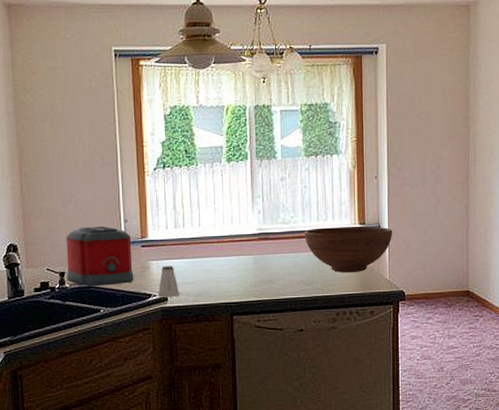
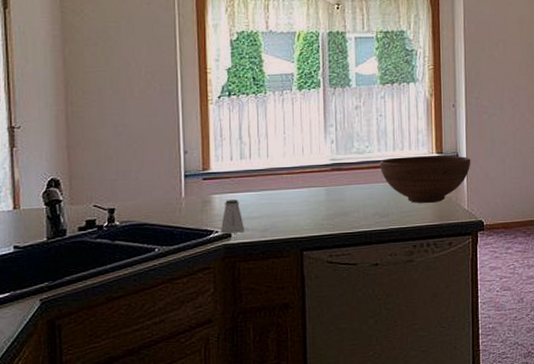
toaster: present [66,226,134,287] -> none [117,158,194,224]

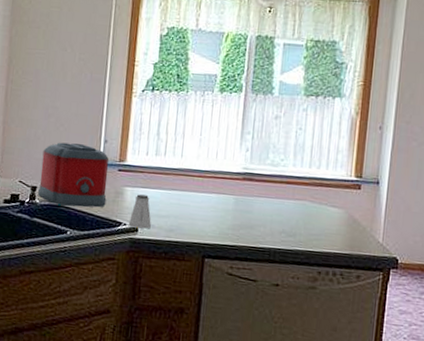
toaster: none [117,158,194,224] -> present [38,142,109,208]
fruit bowl: present [379,155,471,203] -> none [292,175,393,230]

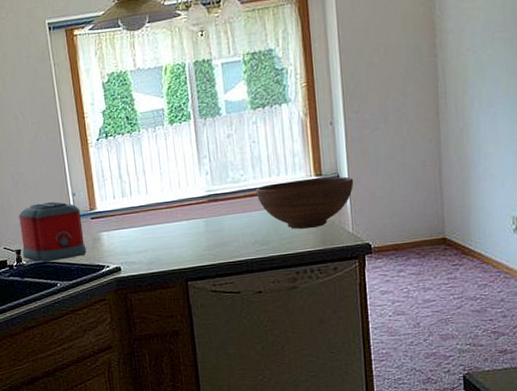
saltshaker: present [128,194,152,229] -> none [110,236,133,268]
fruit bowl: none [292,175,393,230] -> present [255,176,354,229]

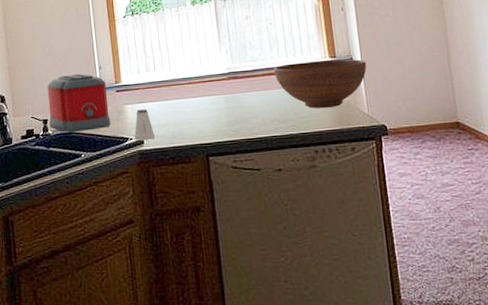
saltshaker: none [110,236,133,268] -> present [134,109,156,141]

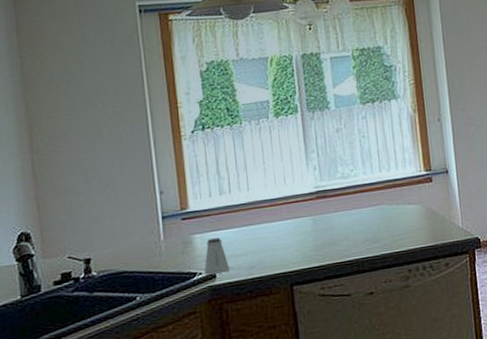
toaster: present [47,74,111,133] -> none [90,201,175,273]
fruit bowl: present [273,59,367,108] -> none [366,171,462,225]

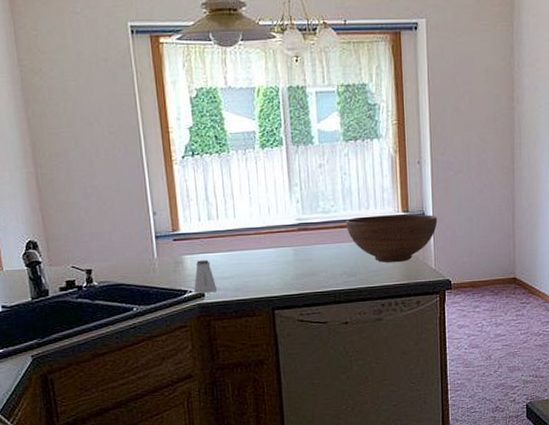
fruit bowl: none [366,171,462,225] -> present [345,214,438,263]

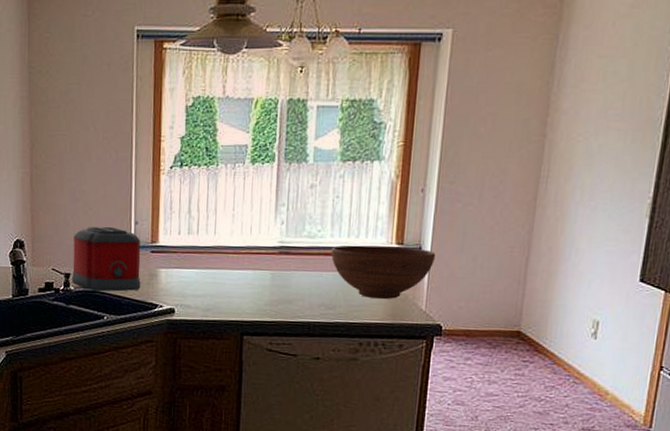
toaster: none [90,220,168,285] -> present [72,227,141,292]
saltshaker: present [193,260,218,293] -> none [164,275,189,310]

